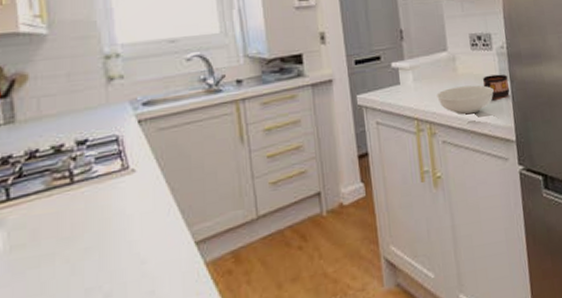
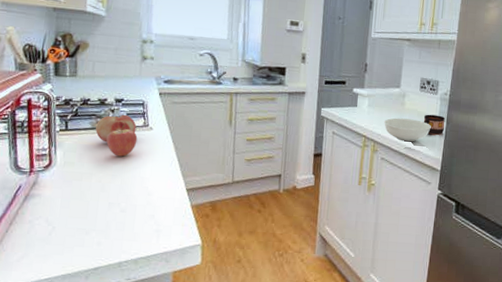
fruit: none [52,159,112,205] -> present [95,114,137,143]
fruit: none [70,172,115,220] -> present [106,123,138,157]

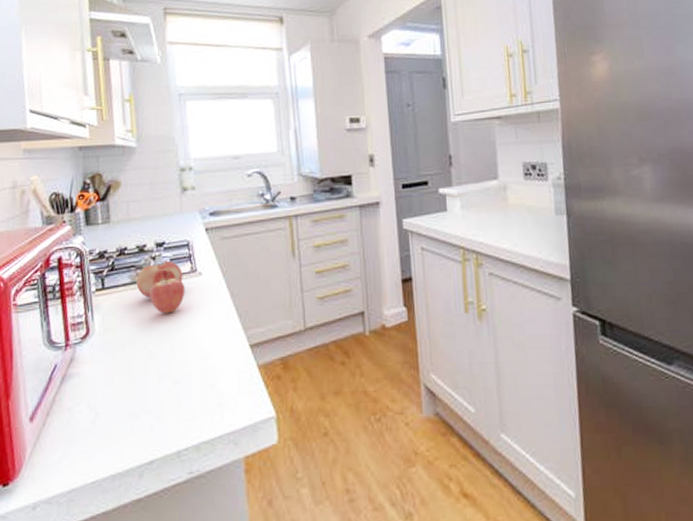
bowl: present [384,118,431,142] -> none [485,217,548,248]
cup: present [423,114,445,136] -> none [535,207,566,234]

